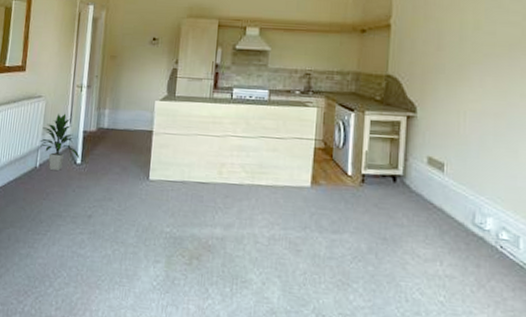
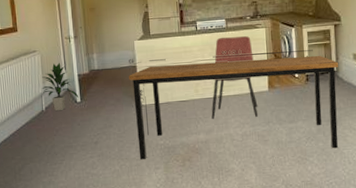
dining table: none [131,121,407,278] -> present [118,49,339,159]
dining chair: none [233,111,298,218] -> present [211,36,258,120]

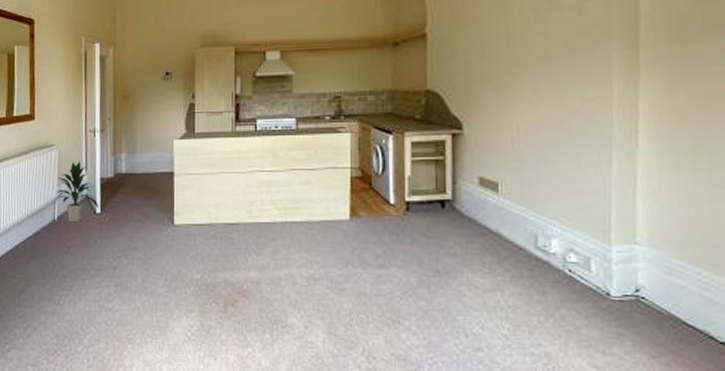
dining table: present [118,49,339,159] -> none [151,160,456,313]
dining chair: present [211,36,258,120] -> none [267,141,333,255]

